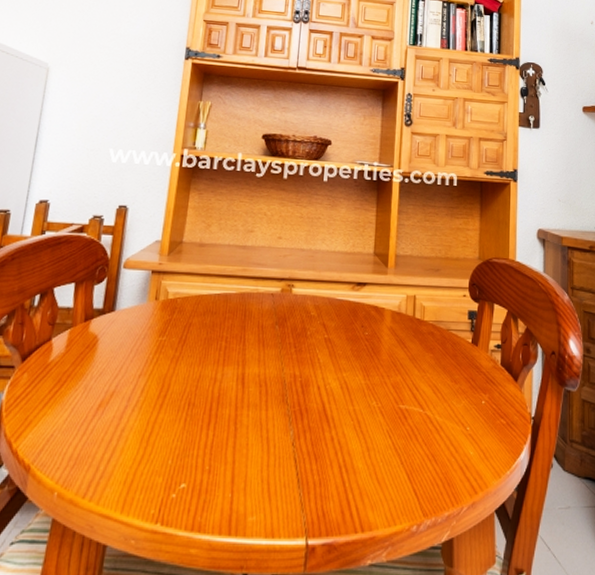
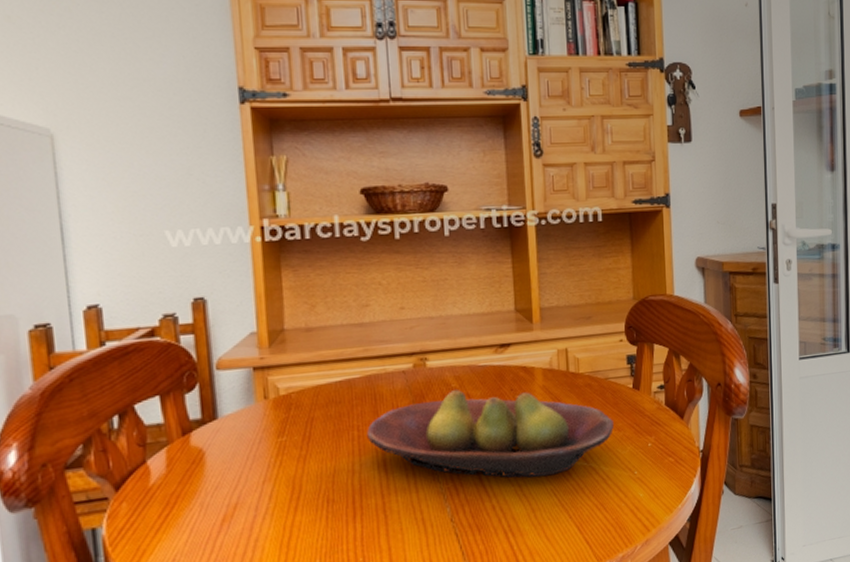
fruit bowl: none [232,317,451,417] -> present [367,388,613,478]

